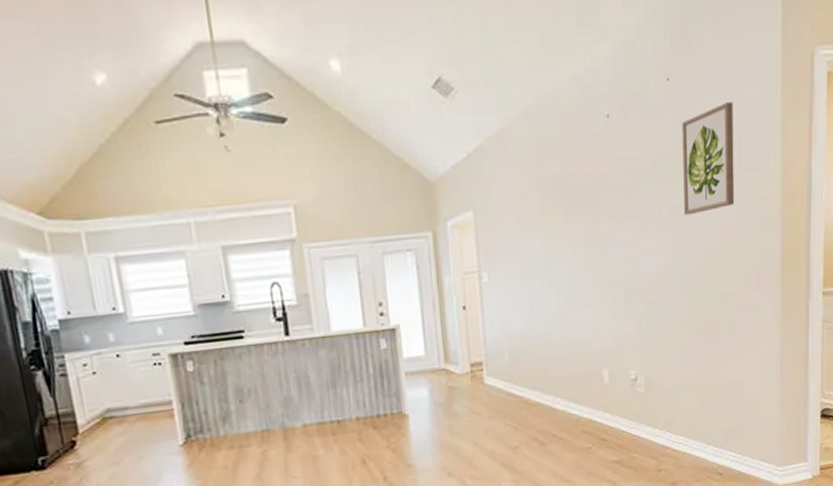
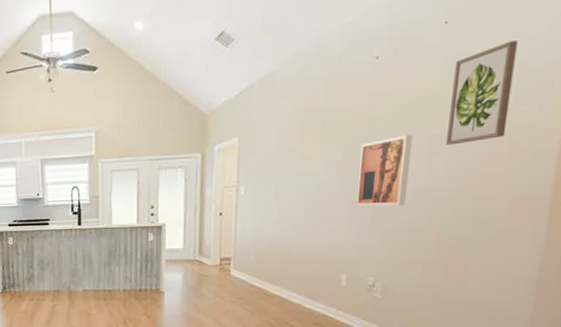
wall art: none [604,203,656,288] -> present [355,134,413,207]

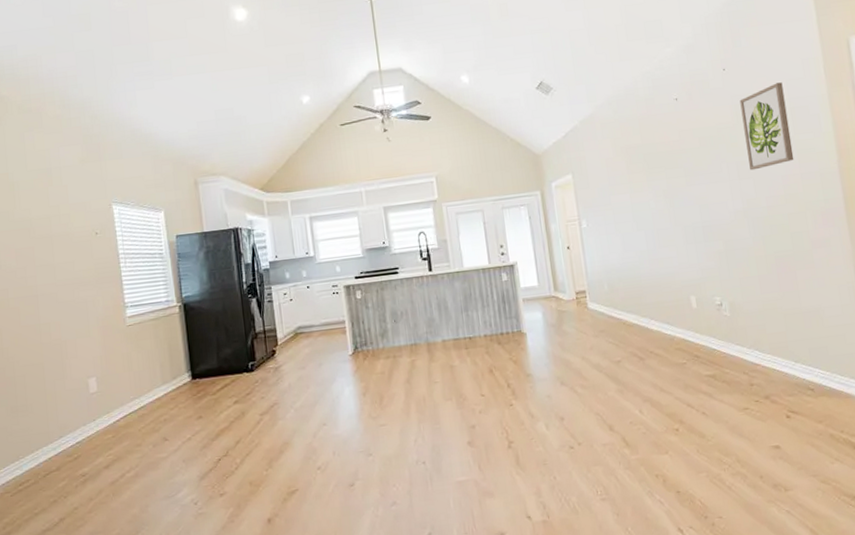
wall art: present [355,134,413,207] -> none [680,162,731,230]

